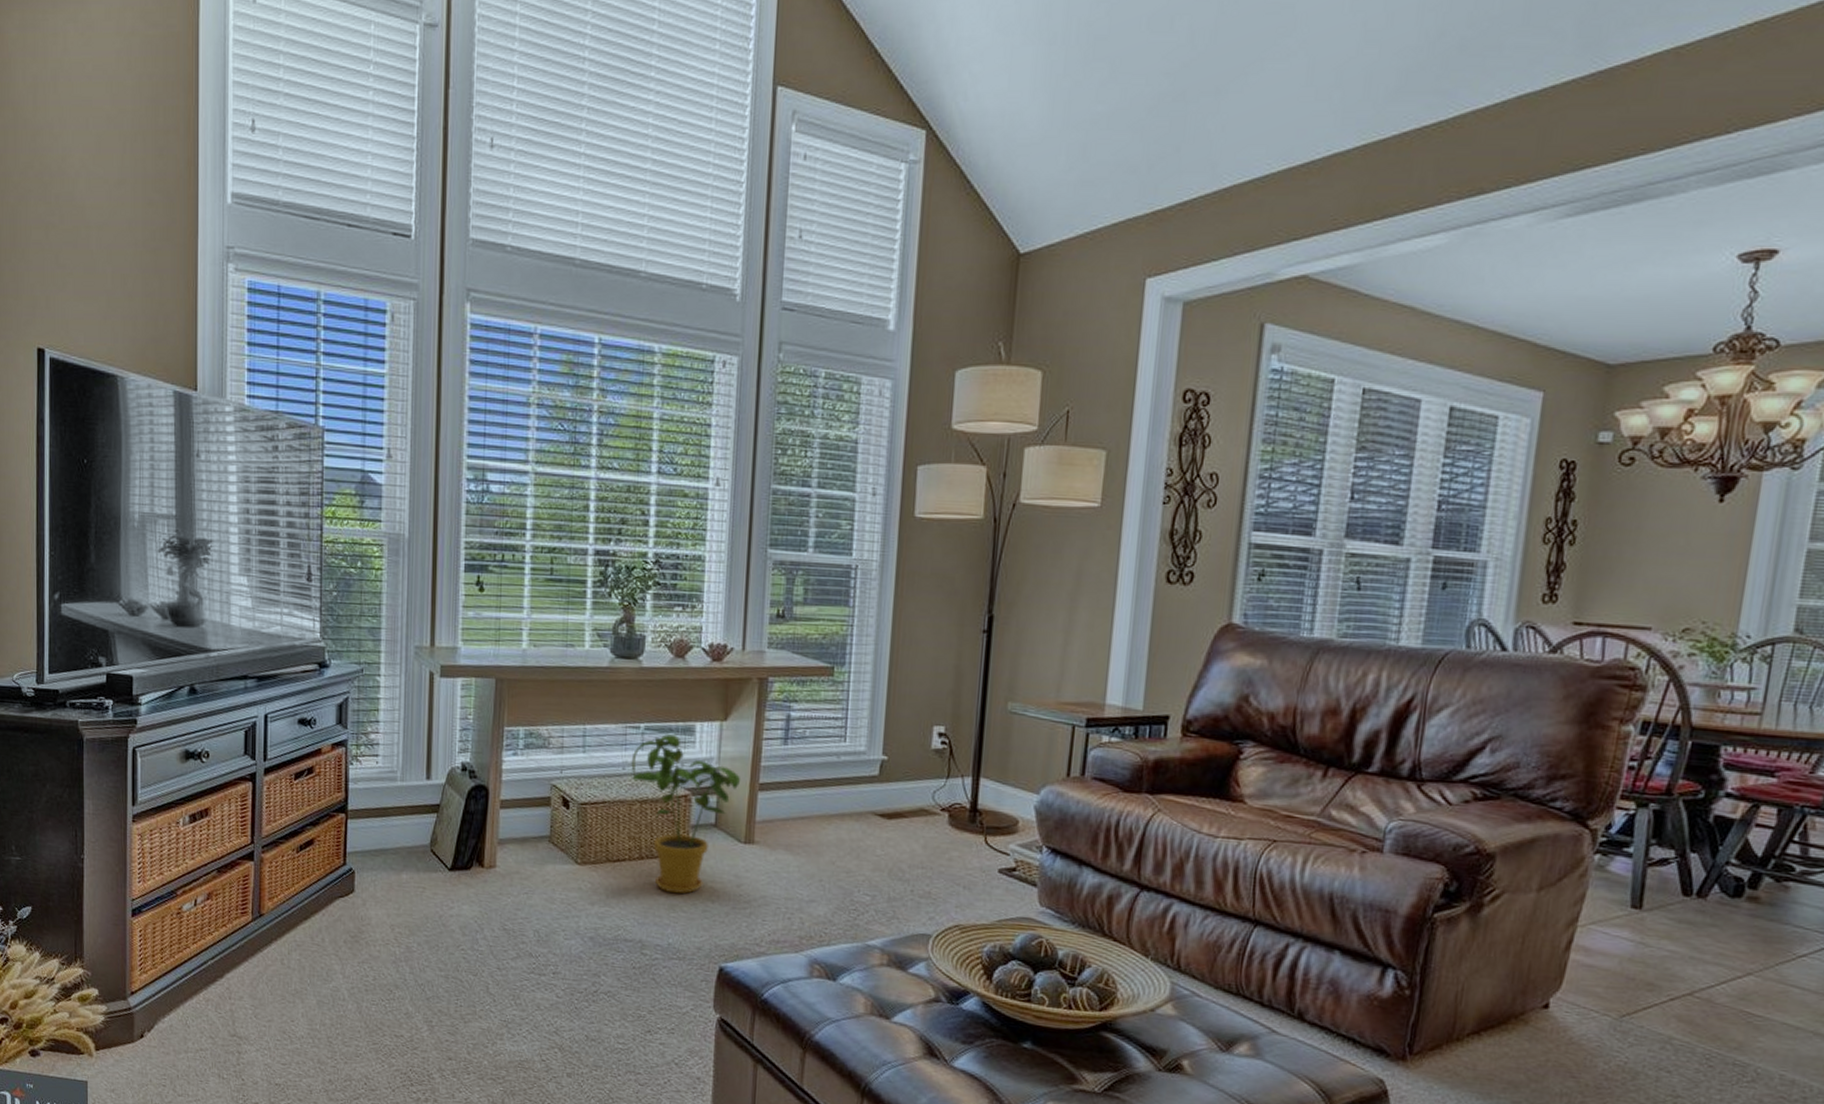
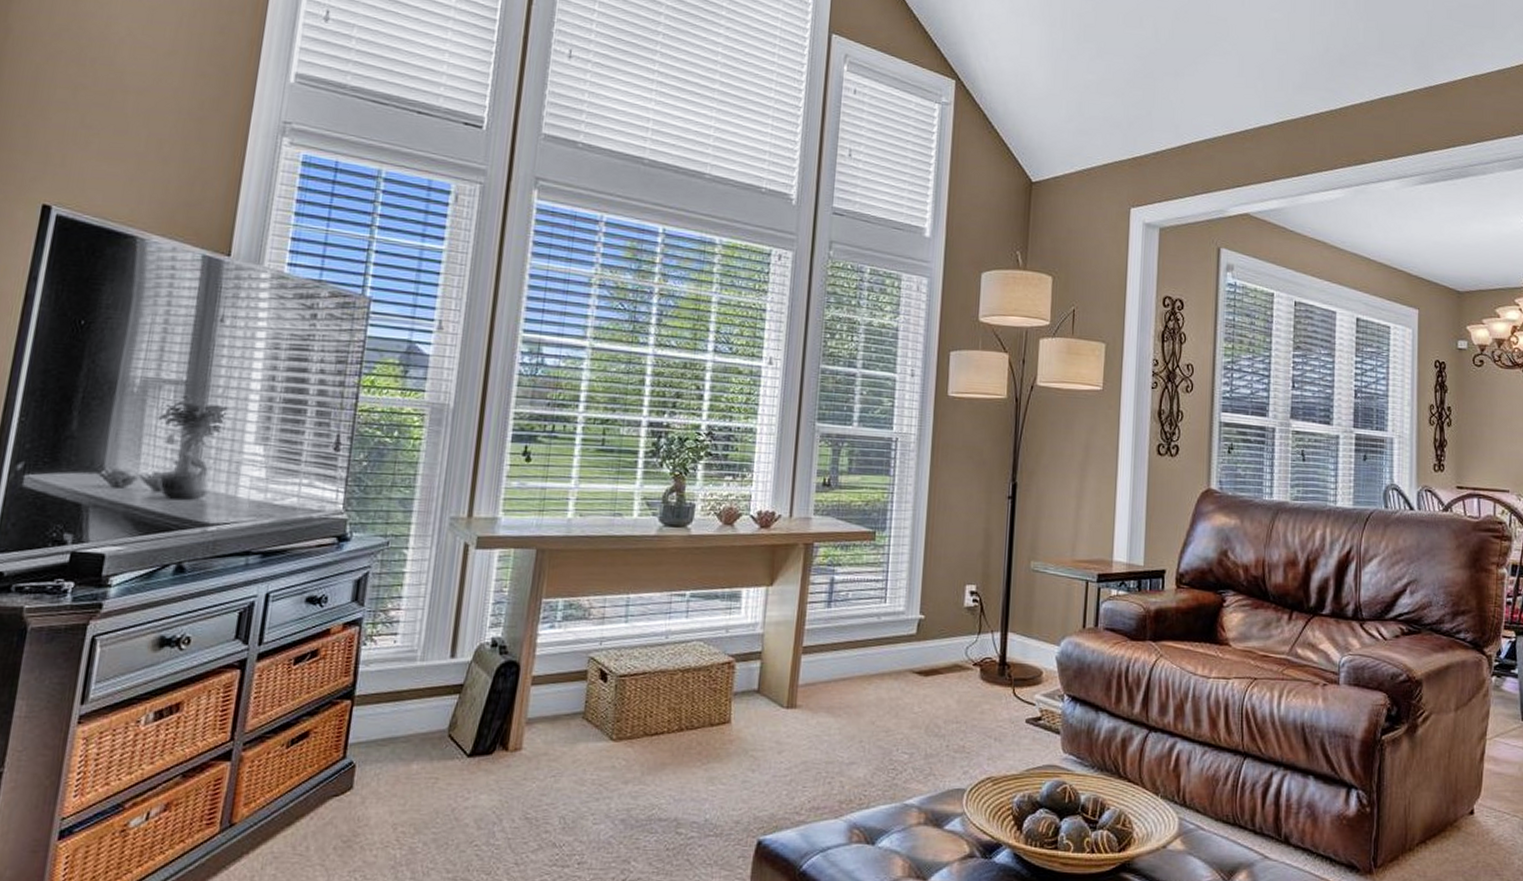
house plant: present [631,734,741,894] -> none [674,601,785,766]

